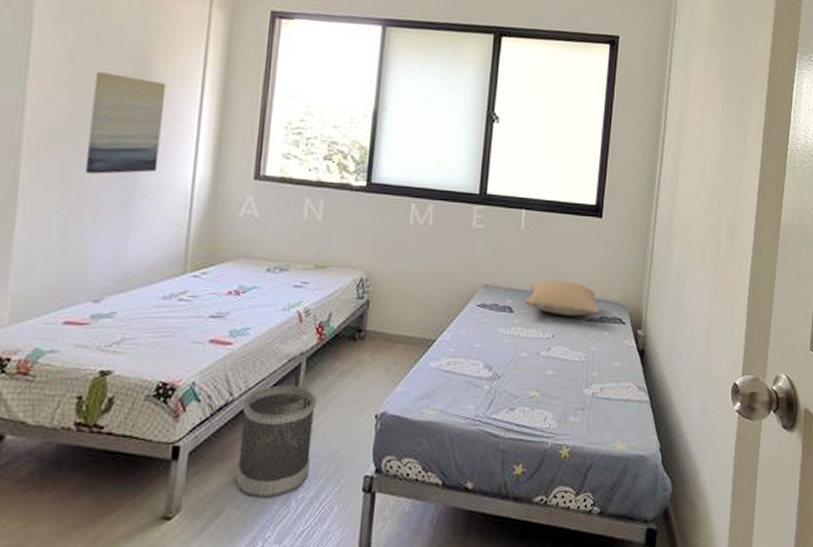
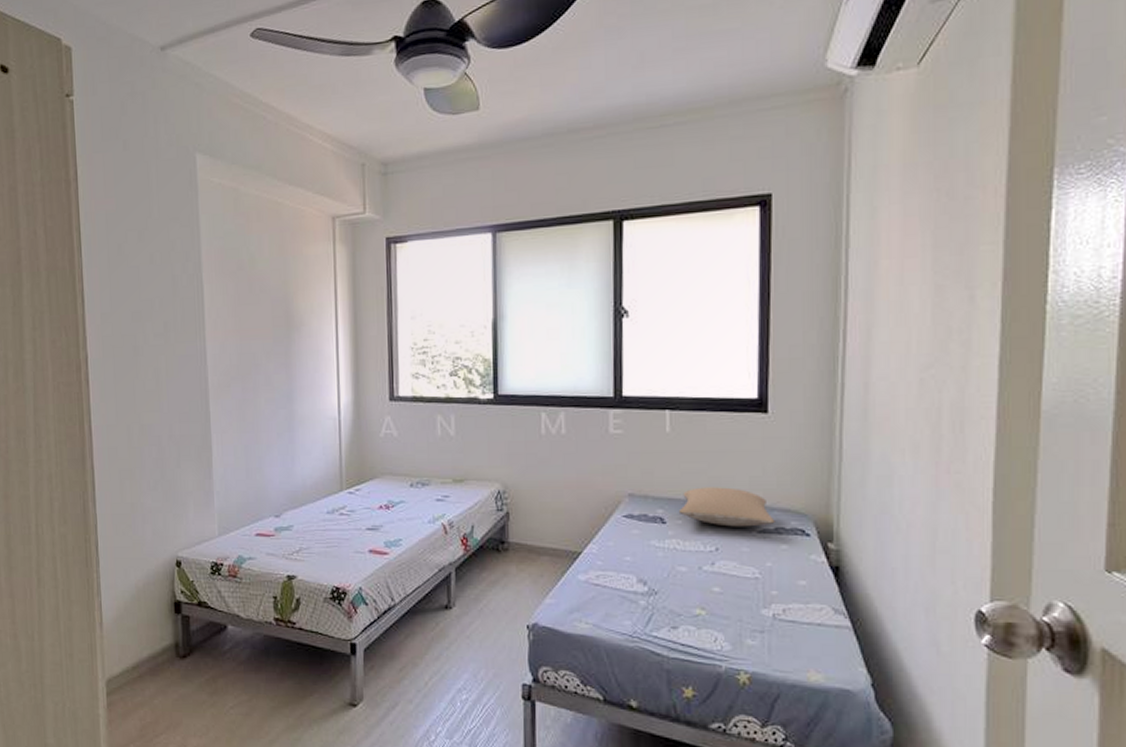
wall art: present [84,72,167,174] -> none [252,318,309,407]
wastebasket: present [236,384,316,499] -> none [405,592,469,697]

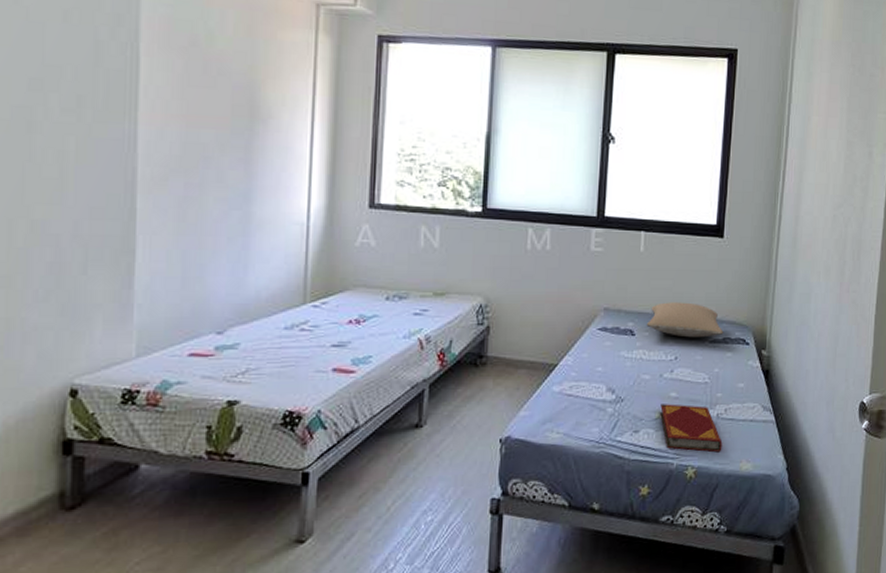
hardback book: none [701,599,783,658] -> present [660,404,723,452]

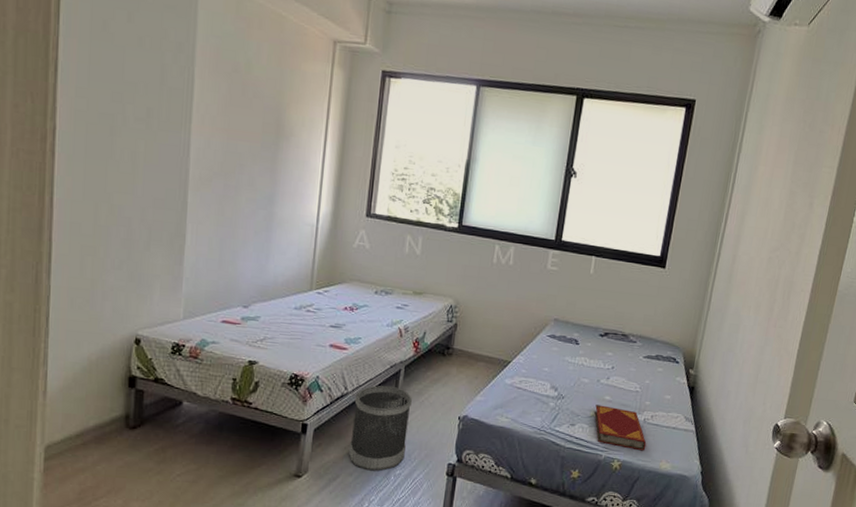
wastebasket: none [365,411,441,522] -> present [349,385,412,471]
pillow: present [646,302,724,338] -> none [589,319,657,353]

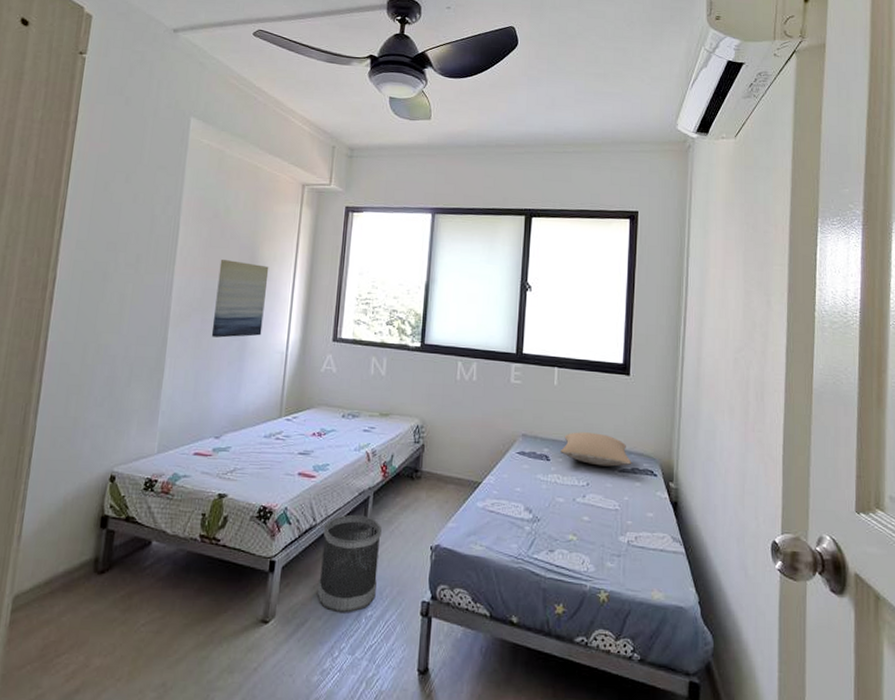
wall art: none [235,121,297,207] -> present [211,260,269,338]
pillow: none [589,319,657,353] -> present [560,432,632,467]
hardback book: present [594,405,647,451] -> none [573,527,634,579]

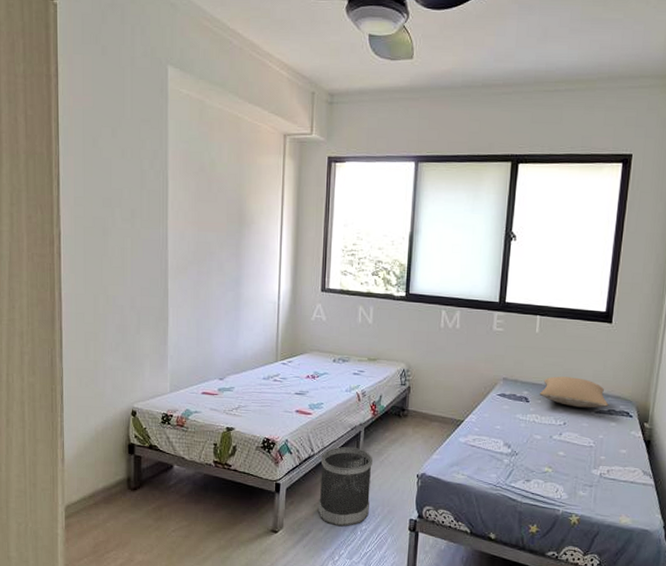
wall art: present [211,260,269,338] -> none [208,213,257,289]

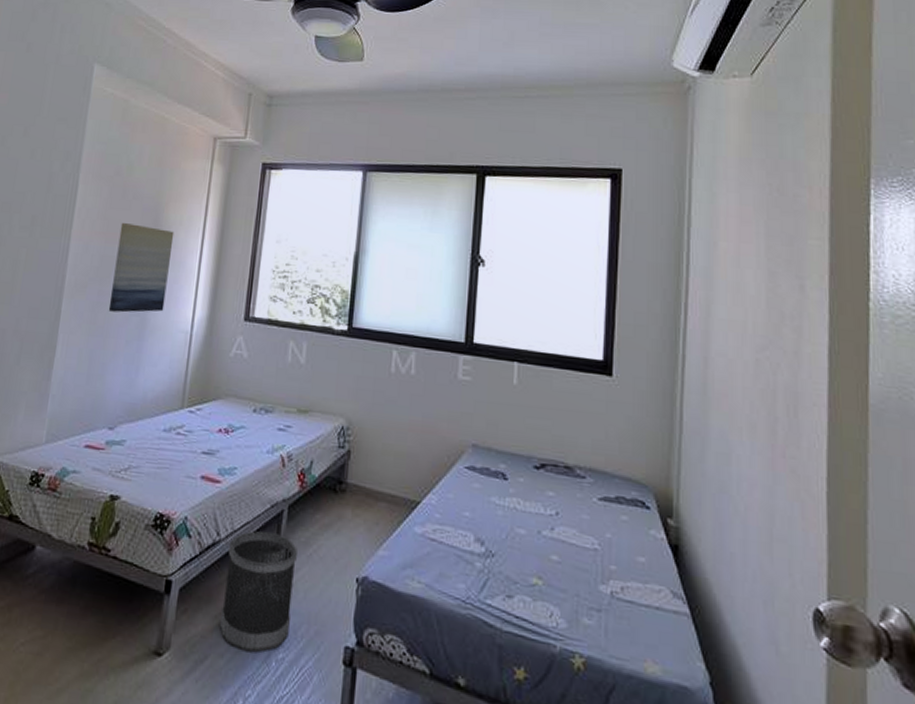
wall art: none [208,213,257,289] -> present [108,223,175,313]
pillow: present [539,376,609,408] -> none [520,445,616,493]

